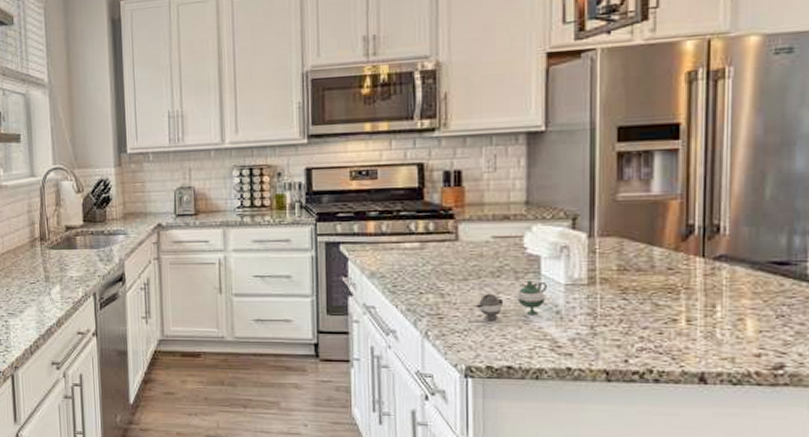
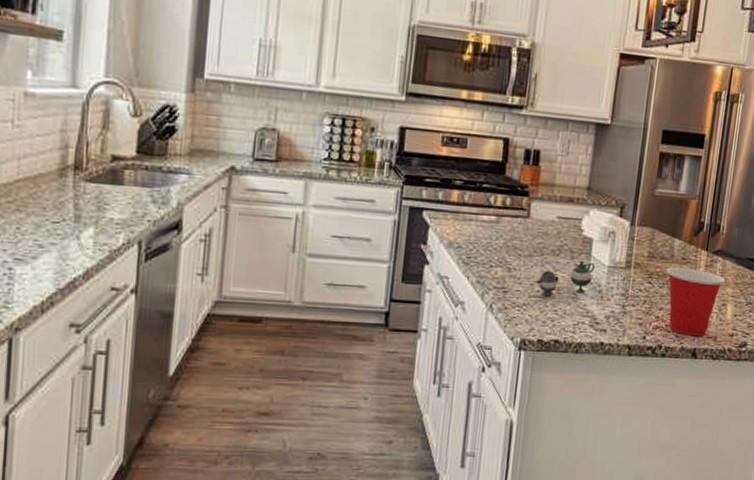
cup: none [646,279,739,358] -> present [666,267,726,337]

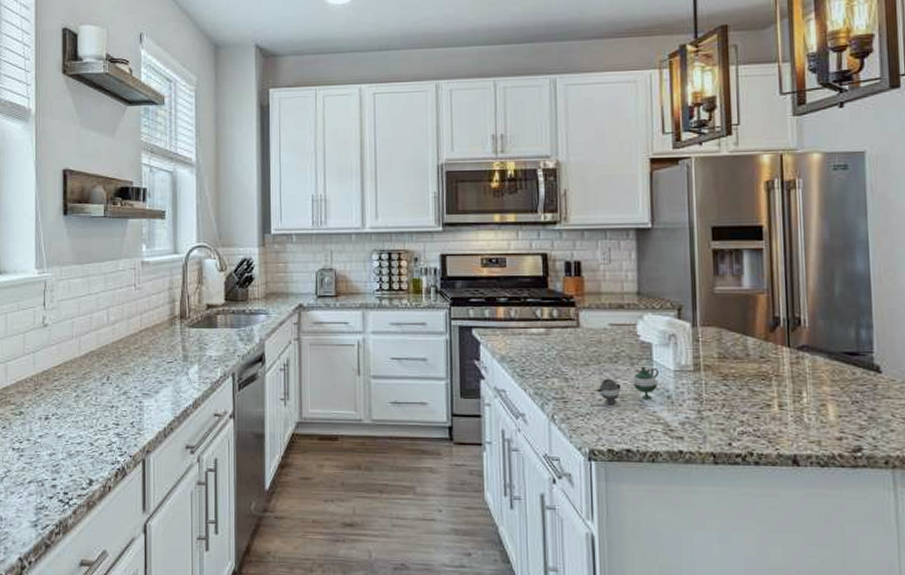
cup: present [666,267,726,337] -> none [742,367,820,441]

